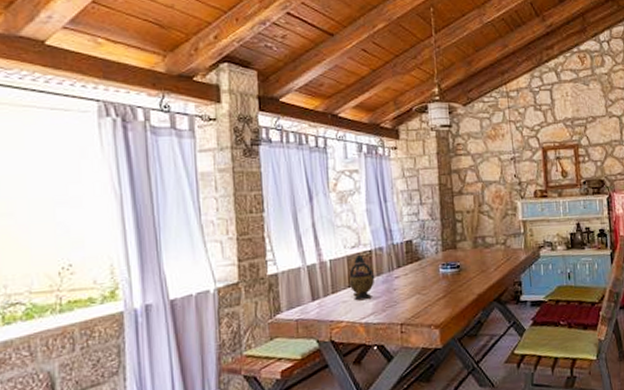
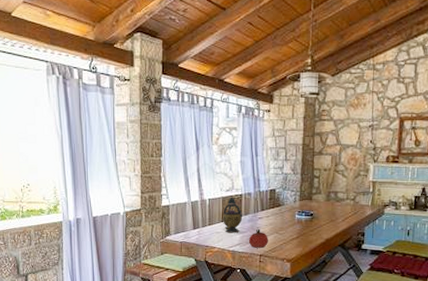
fruit: none [384,290,410,316] -> present [248,228,268,248]

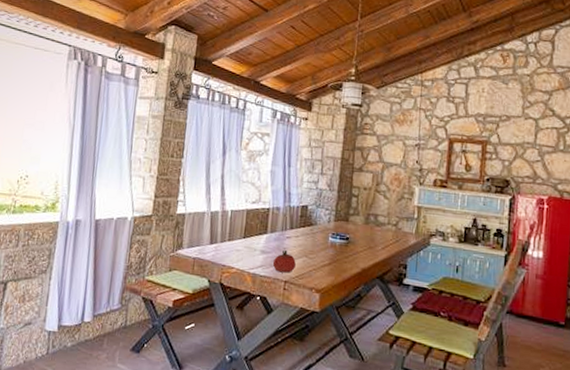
teapot: present [223,197,243,233] -> none [245,210,269,253]

